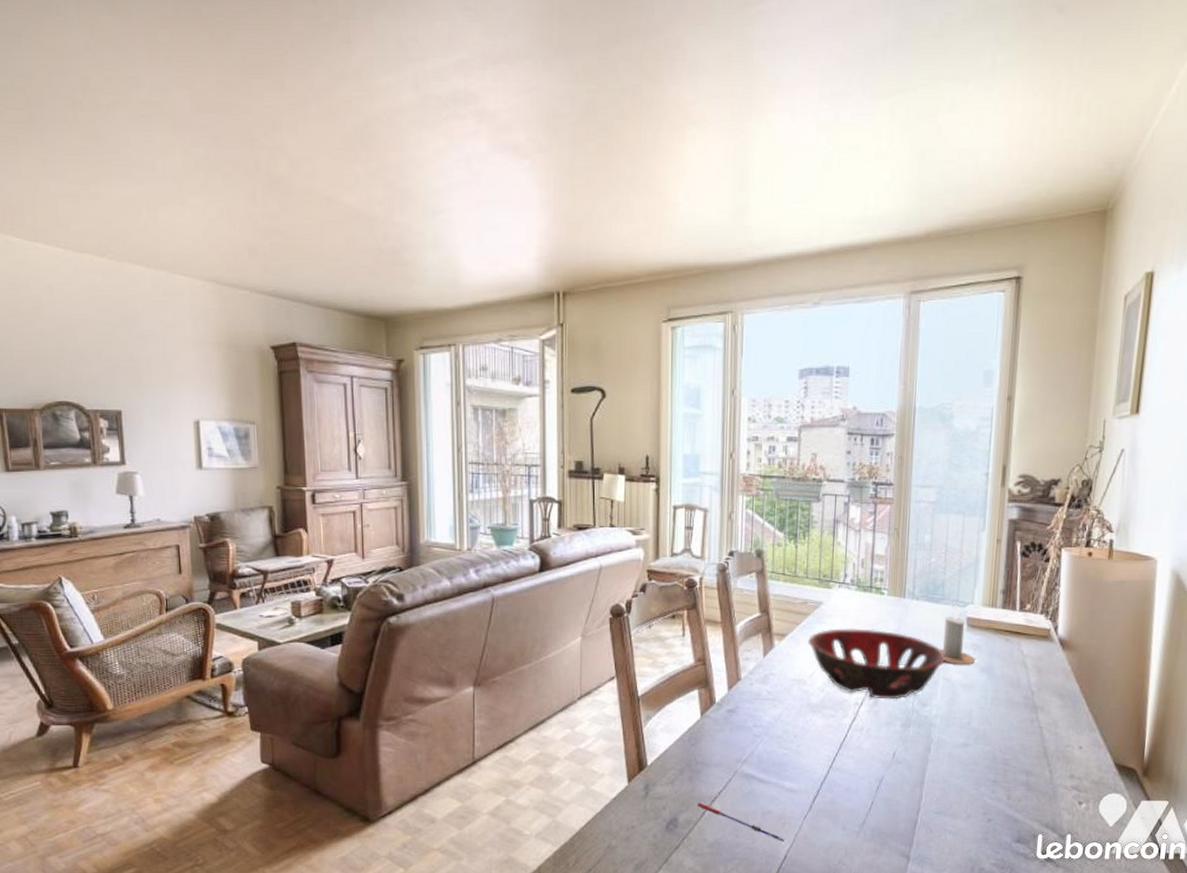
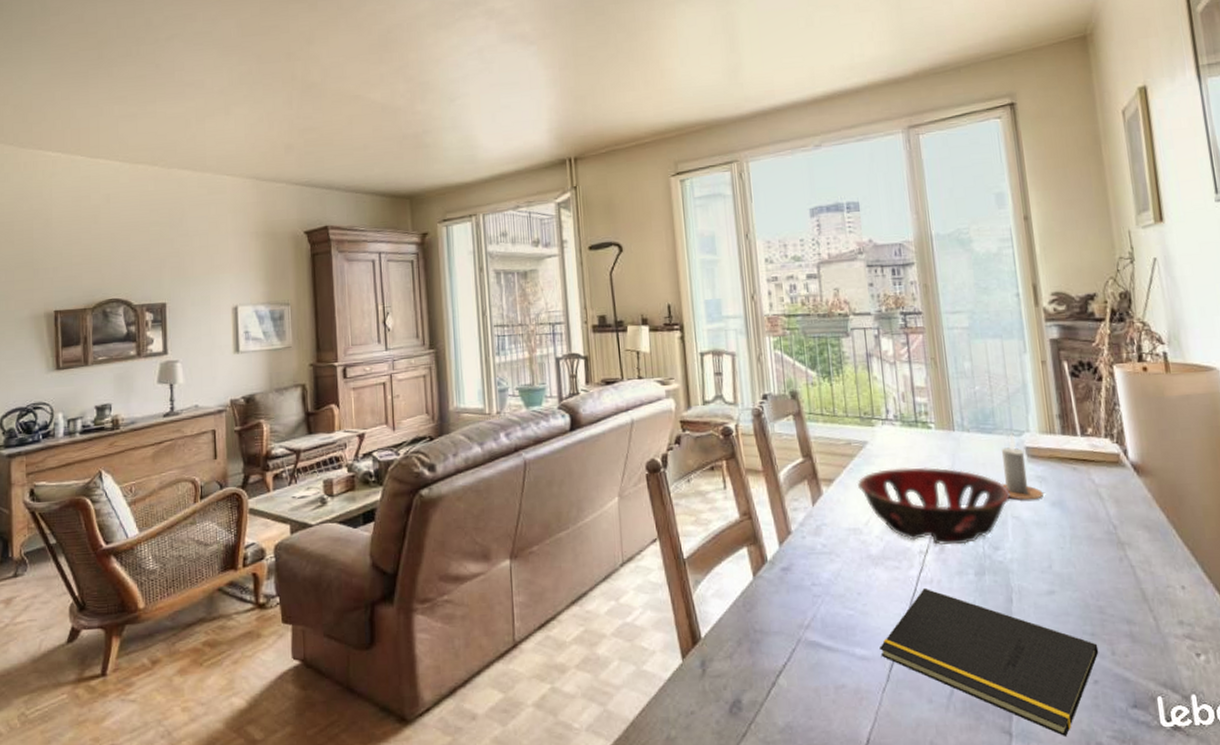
pen: present [697,802,785,843] -> none [760,678,865,723]
notepad: none [807,735,997,863] -> present [880,589,1099,738]

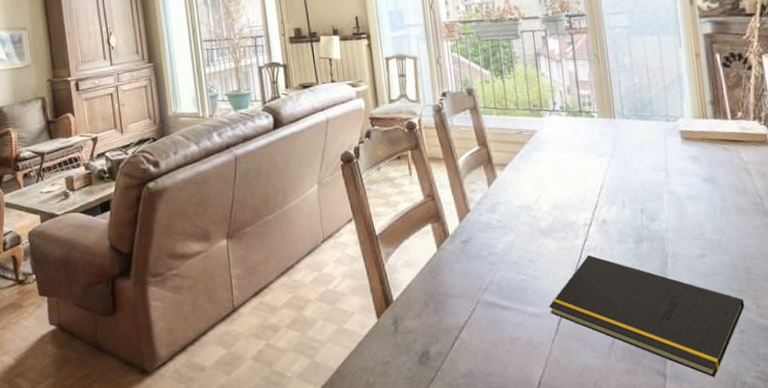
decorative bowl: present [858,467,1010,546] -> none [528,151,666,219]
candle: present [1002,434,1043,500] -> none [658,119,696,177]

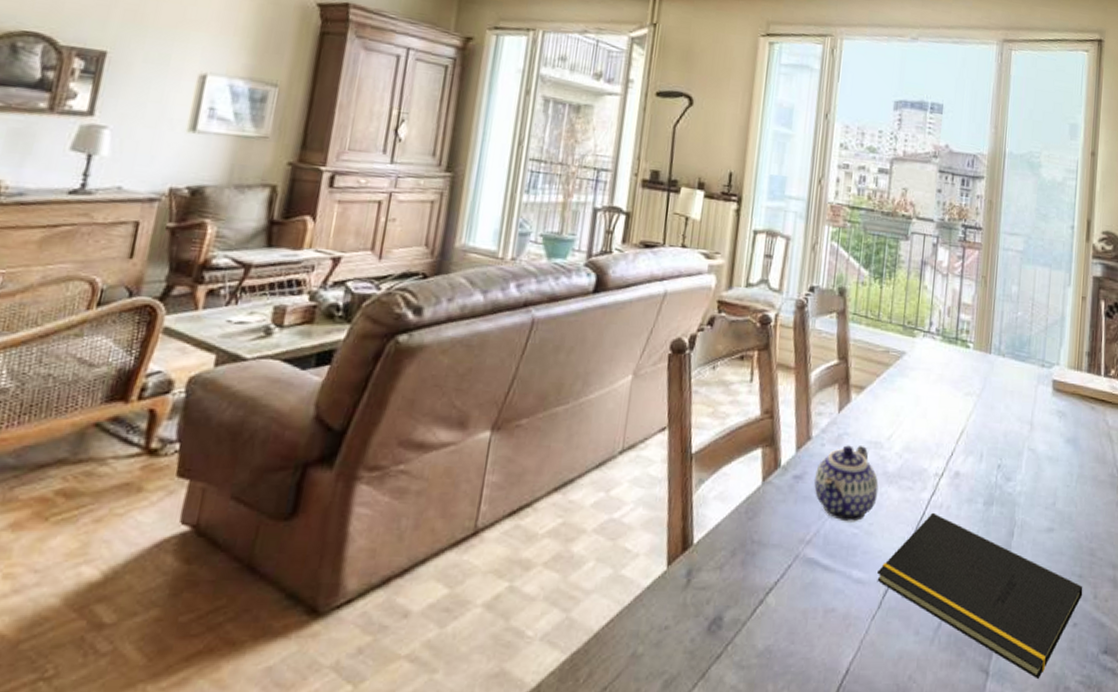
teapot: none [479,210,537,271] -> present [813,445,879,522]

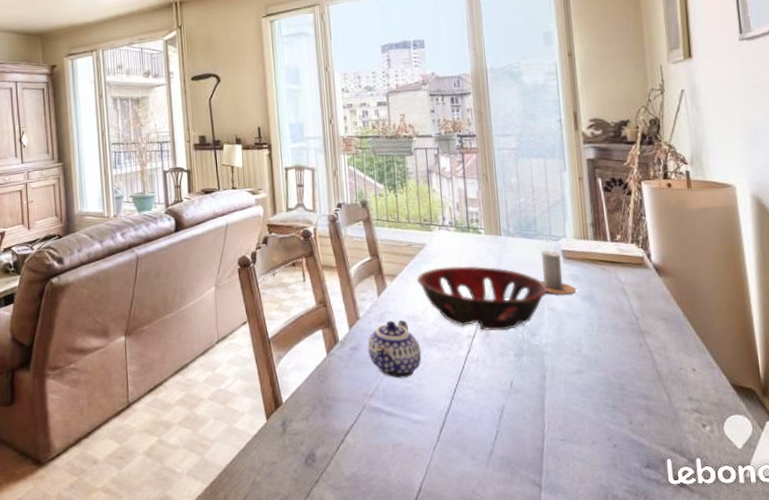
notepad: present [877,513,1083,680] -> none [432,367,619,490]
decorative bowl: none [888,383,1031,472] -> present [417,266,547,332]
candle: none [1025,364,1061,434] -> present [540,239,576,295]

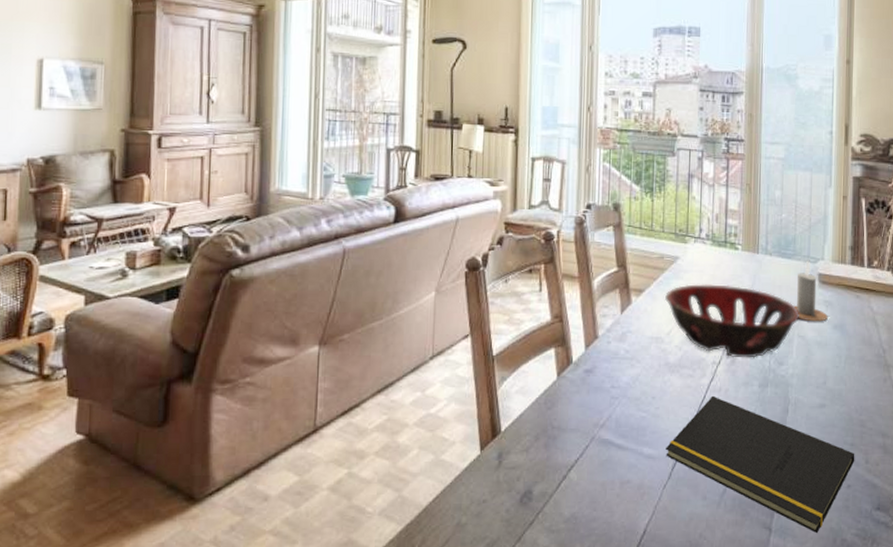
teapot: present [367,320,422,379] -> none [603,341,662,407]
notepad: none [432,367,619,490] -> present [666,397,855,534]

